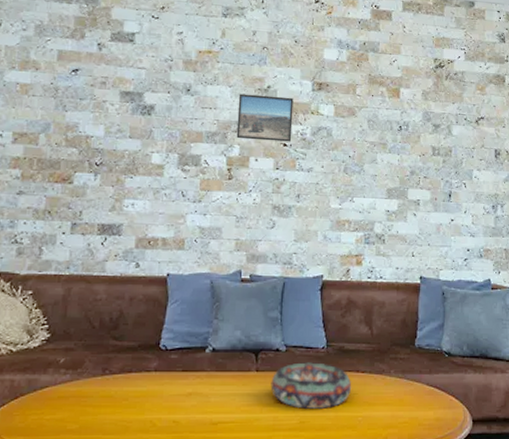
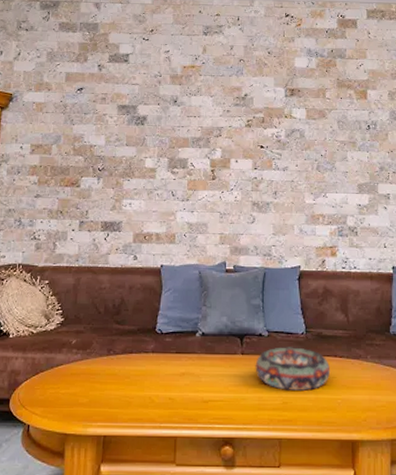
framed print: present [236,93,294,142] -> none [218,102,269,144]

